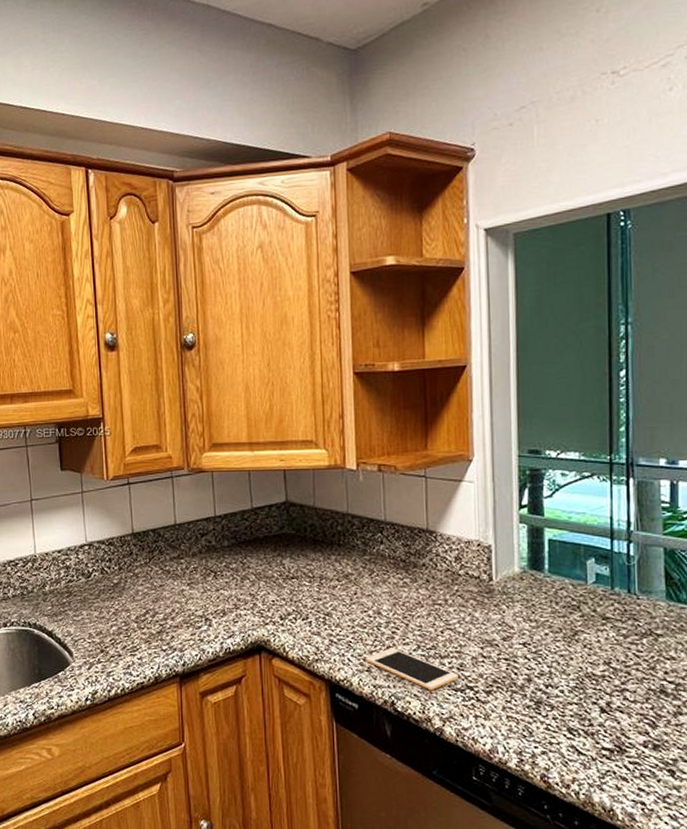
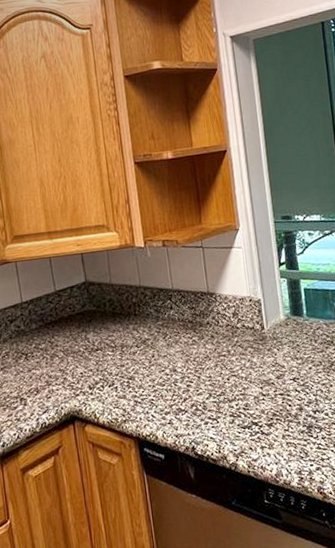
cell phone: present [365,648,458,690] -> none [166,399,245,431]

